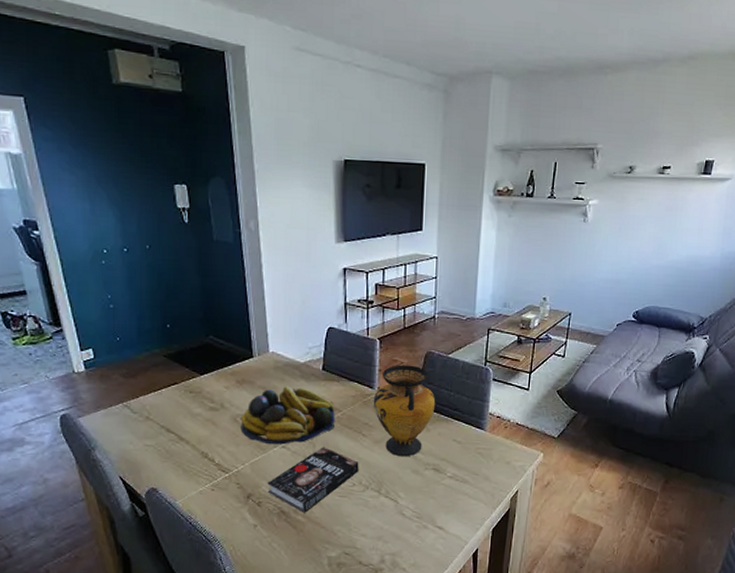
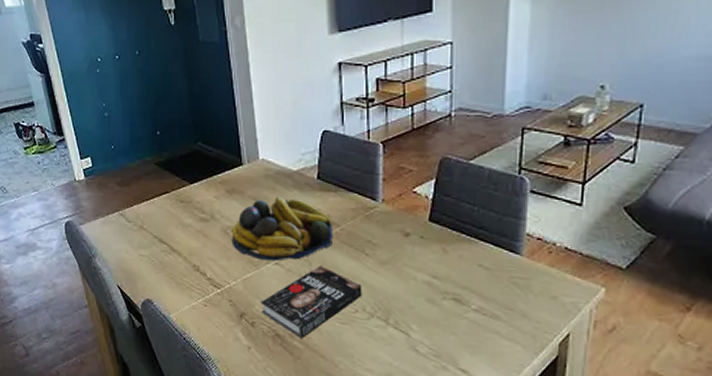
vase: present [373,365,436,457] -> none [376,173,455,283]

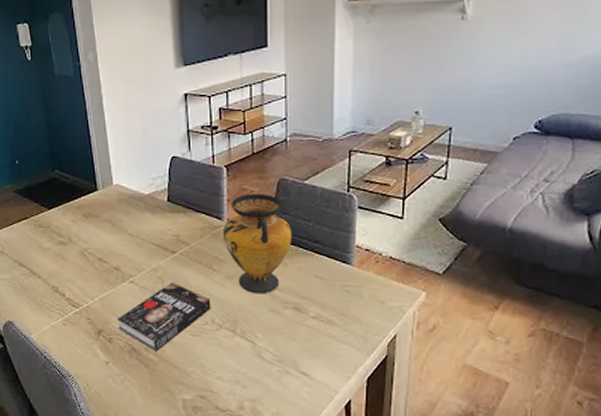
fruit bowl: present [231,196,334,261] -> none [88,219,184,280]
vase: none [376,173,455,283] -> present [222,194,292,294]

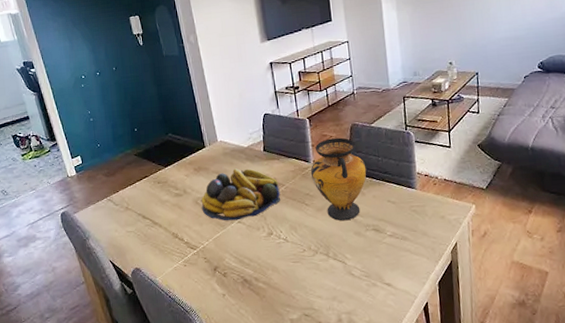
fruit bowl: none [88,219,184,280] -> present [201,168,281,221]
book: present [117,282,211,351] -> none [229,218,307,280]

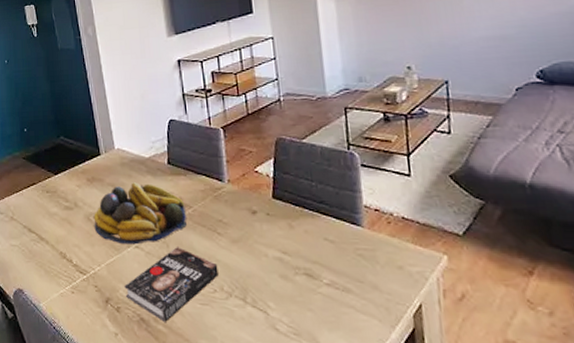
book: none [229,218,307,280] -> present [124,247,219,322]
vase: present [310,137,367,221] -> none [224,154,296,259]

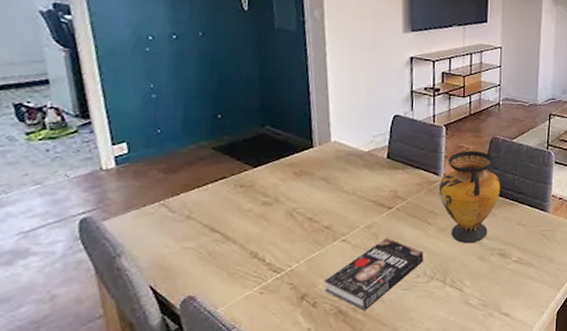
fruit bowl: present [93,182,187,245] -> none [296,176,400,239]
vase: none [224,154,296,259] -> present [438,151,501,244]

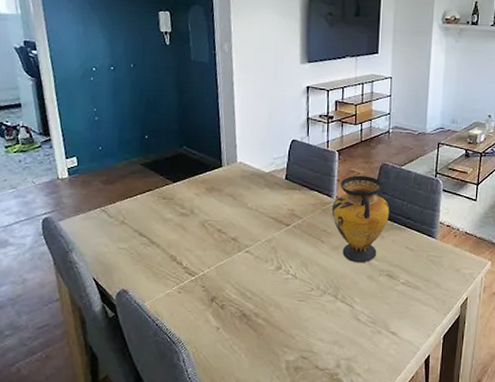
book: present [324,238,424,311] -> none [230,252,317,316]

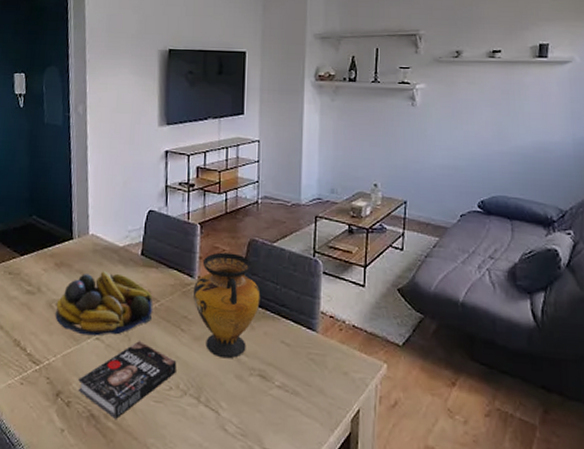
fruit bowl: none [208,194,297,250] -> present [55,271,154,336]
book: none [230,252,317,316] -> present [78,341,177,419]

